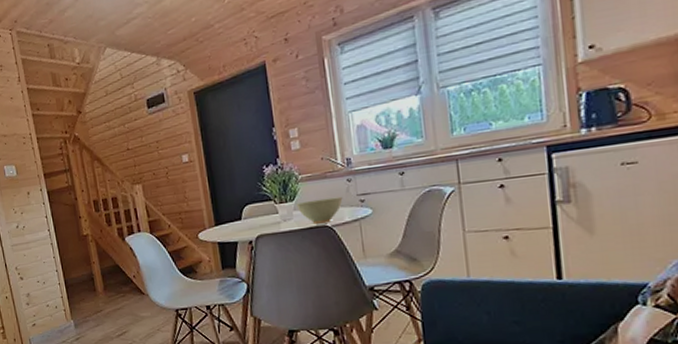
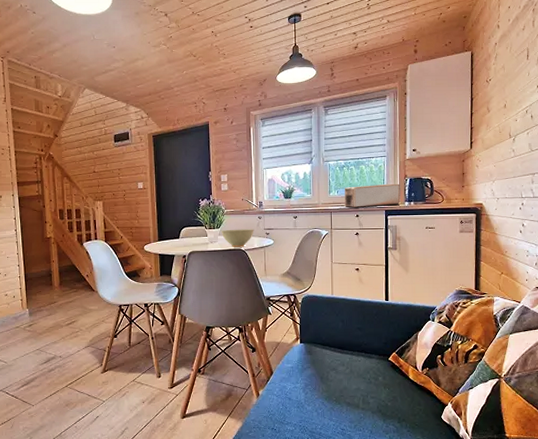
toaster: none [475,102,572,151] -> present [344,183,400,209]

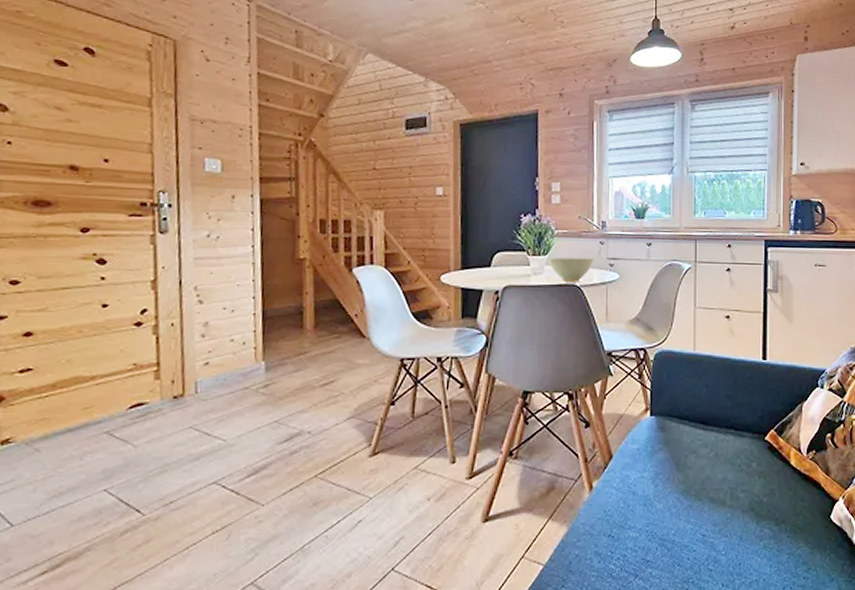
toaster: present [344,183,400,209] -> none [713,205,784,237]

